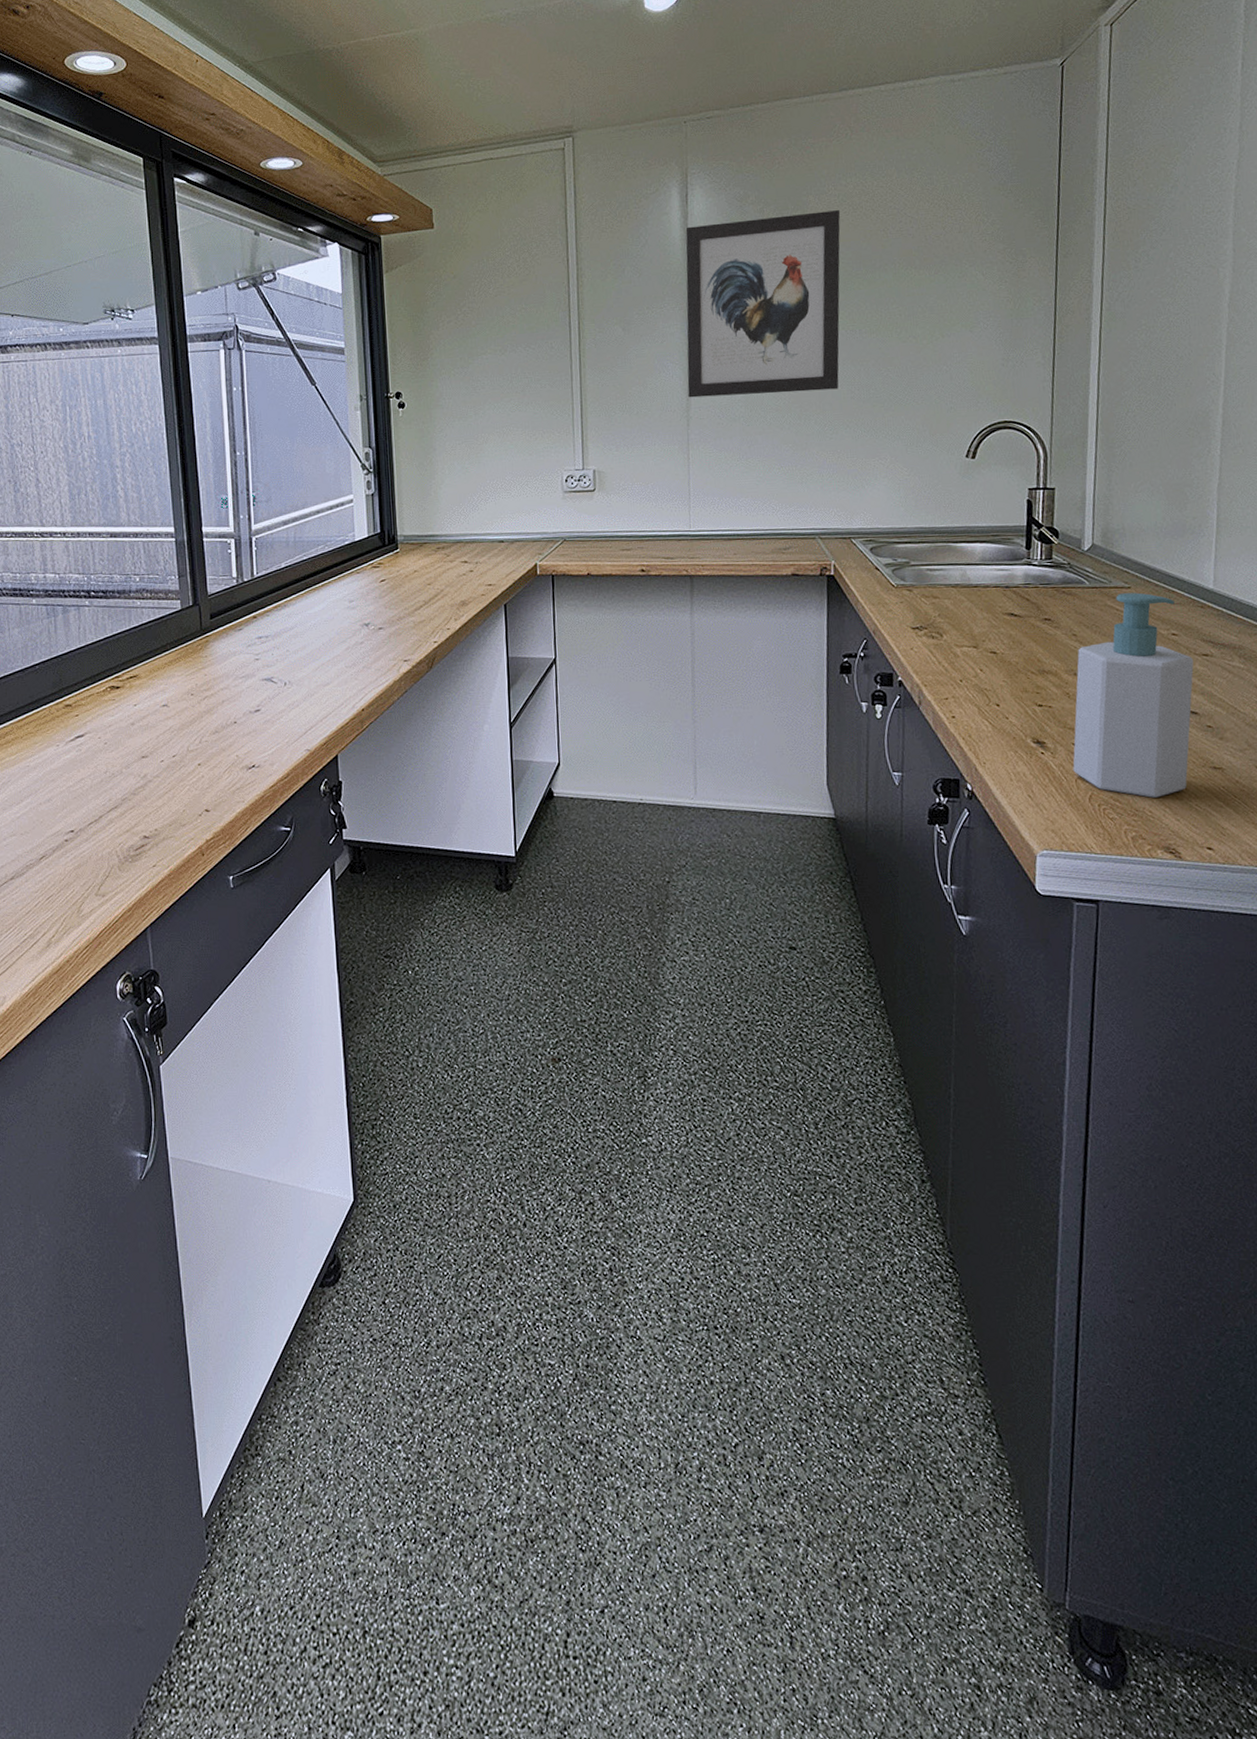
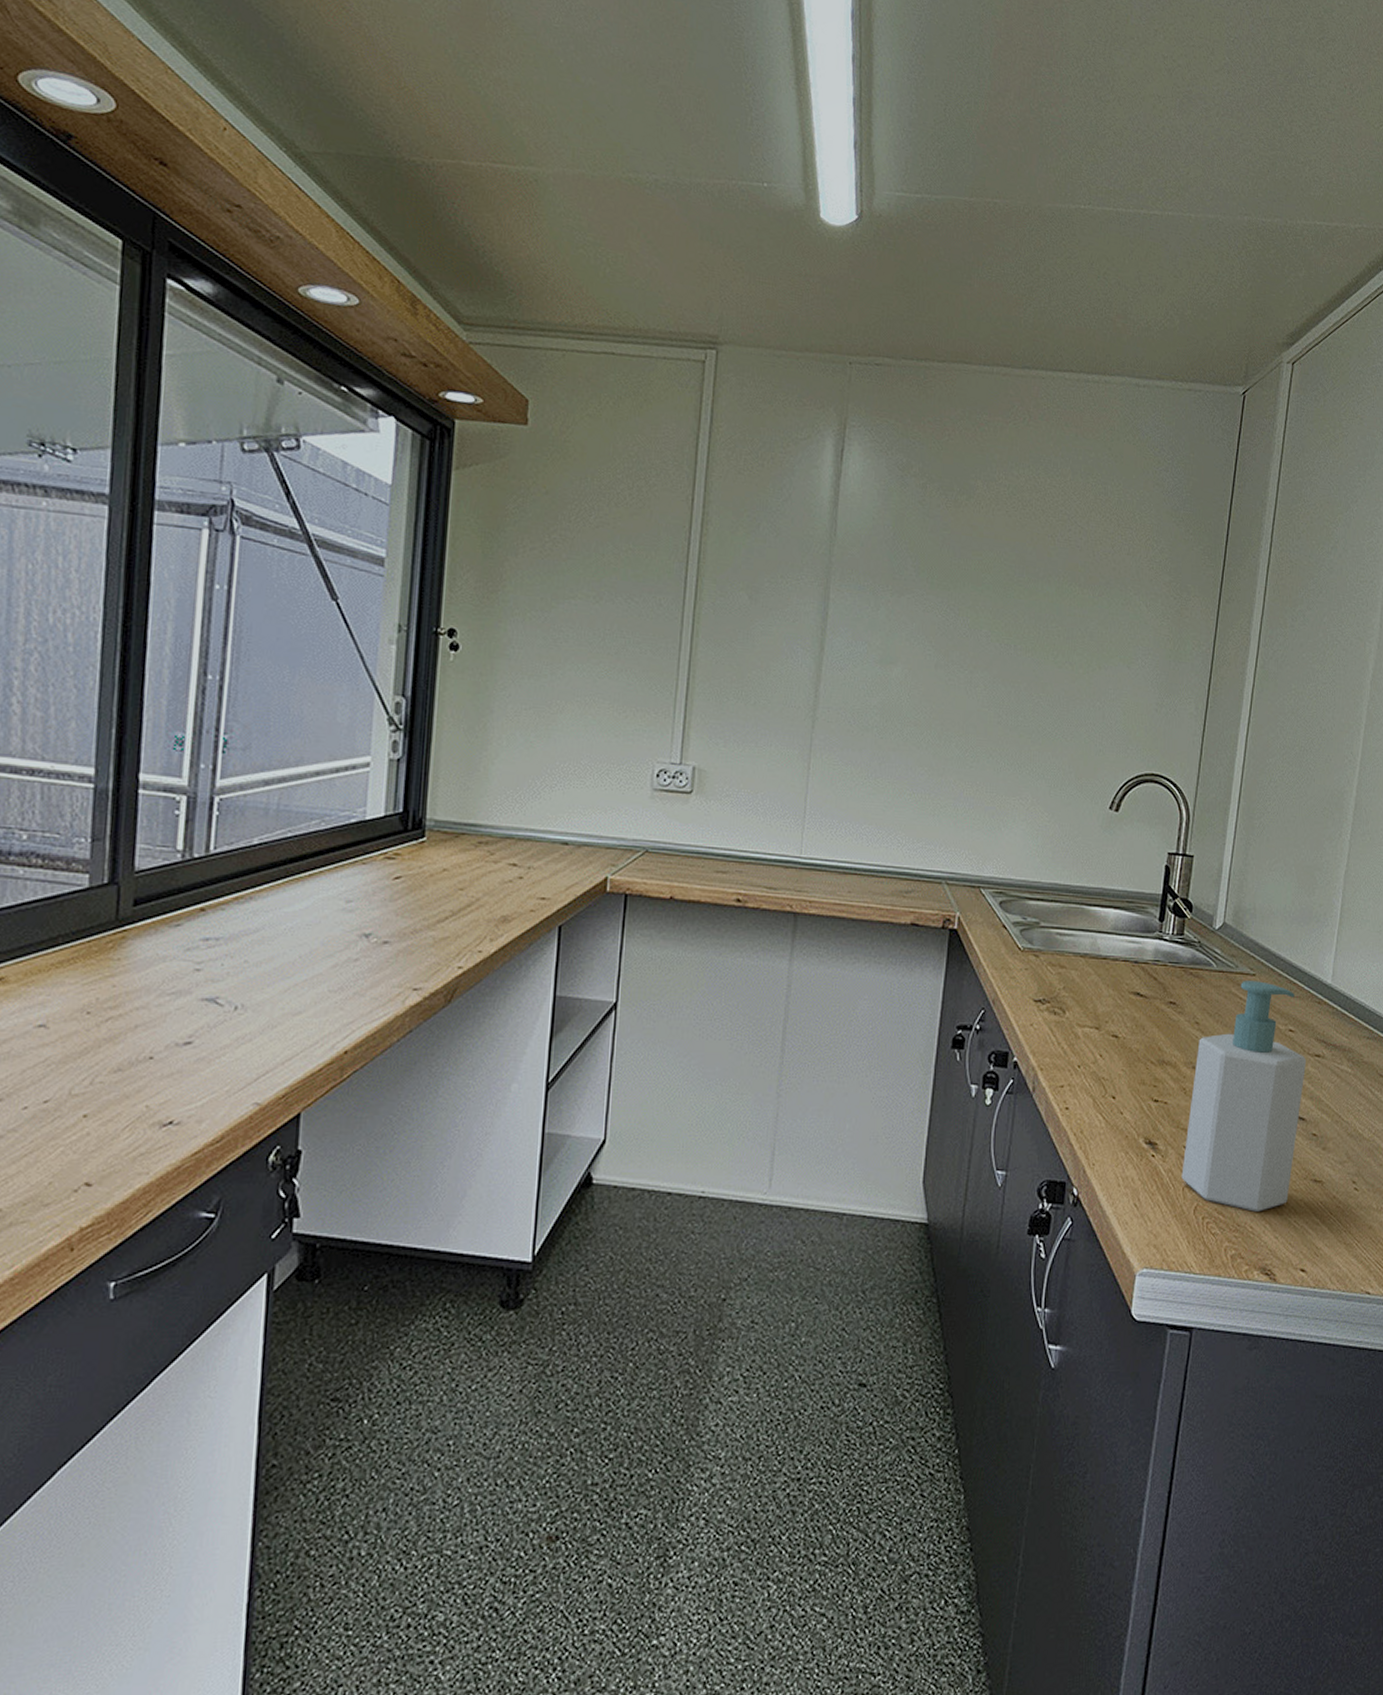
wall art: present [685,210,841,398] -> none [817,488,1009,710]

